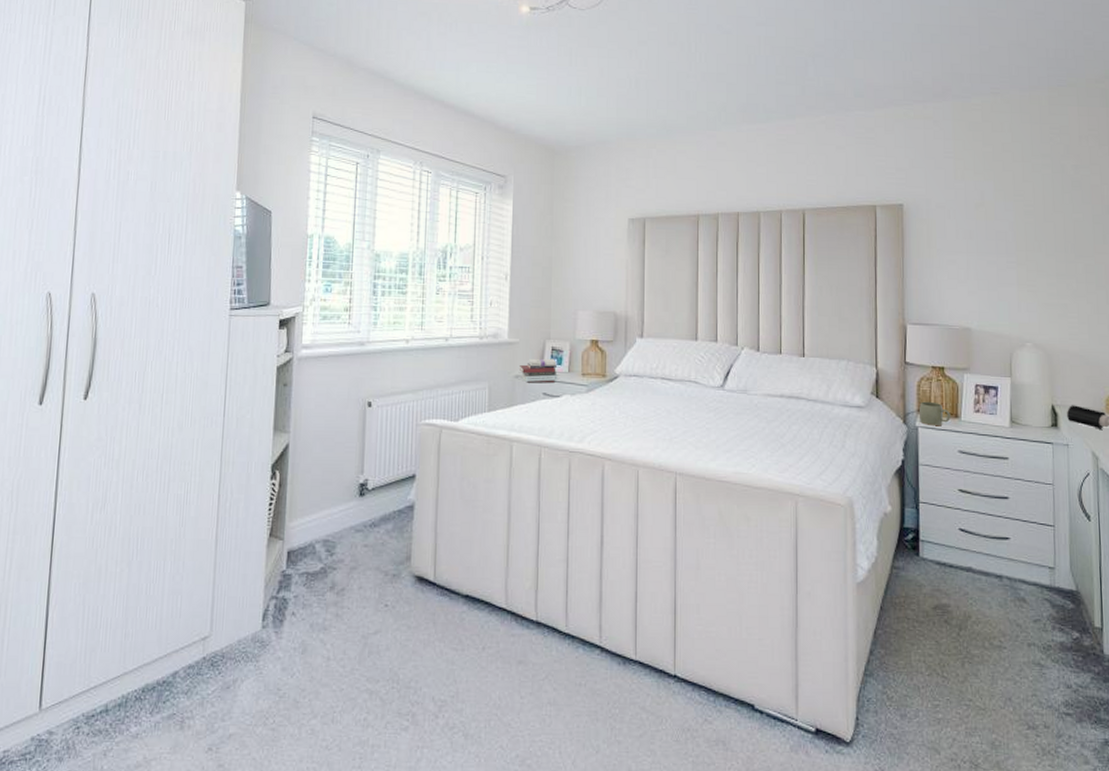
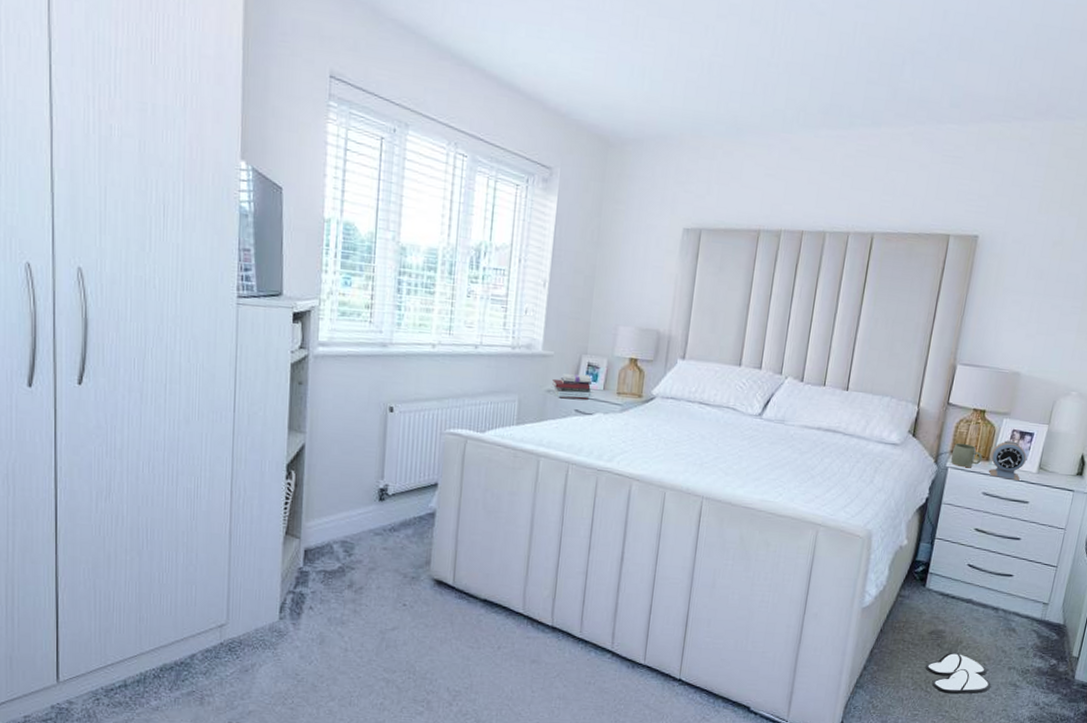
slippers: none [936,629,1012,678] -> present [925,652,991,694]
alarm clock: none [959,396,996,437] -> present [988,440,1027,482]

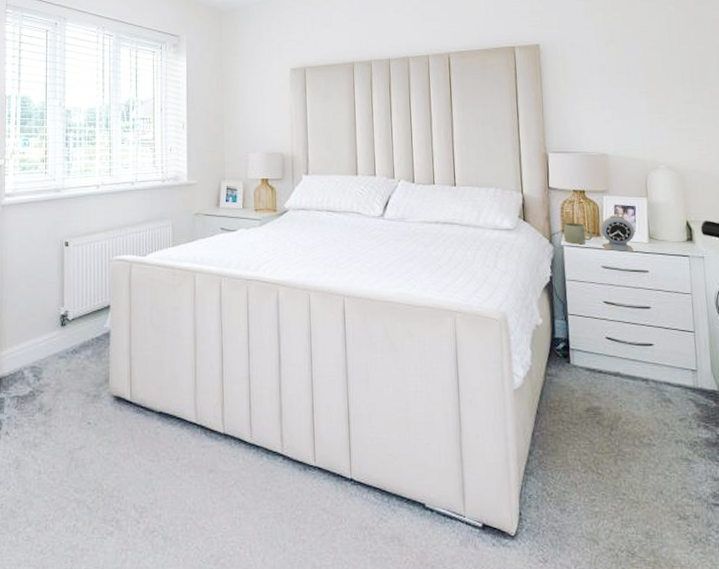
books: present [552,373,592,399] -> none [199,197,233,220]
slippers: present [925,652,991,694] -> none [590,429,662,474]

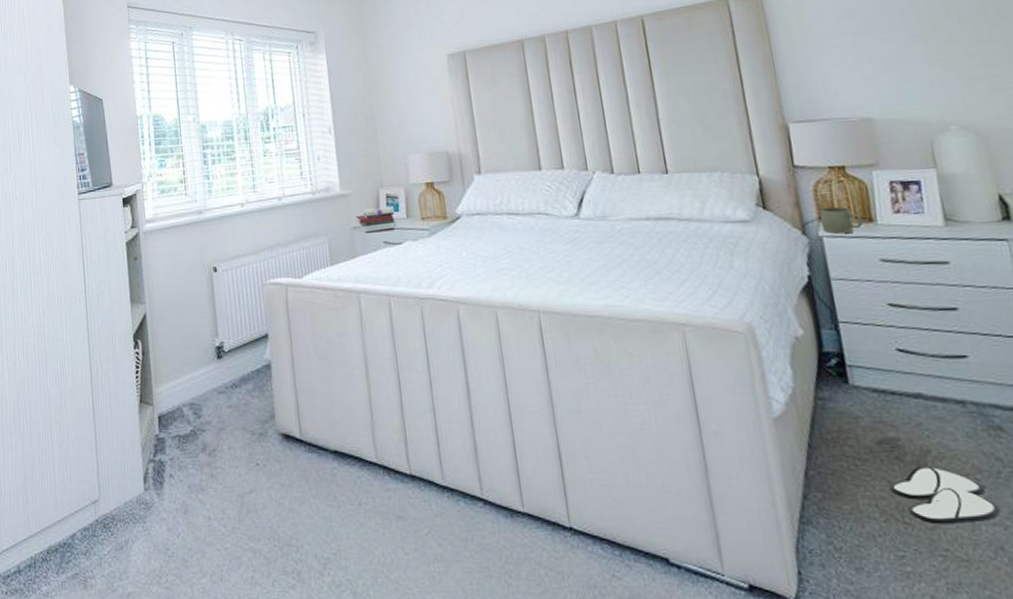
books: none [199,197,233,220] -> present [356,206,397,233]
slippers: none [590,429,662,474] -> present [889,466,1000,523]
alarm clock: present [600,216,635,253] -> none [872,194,926,240]

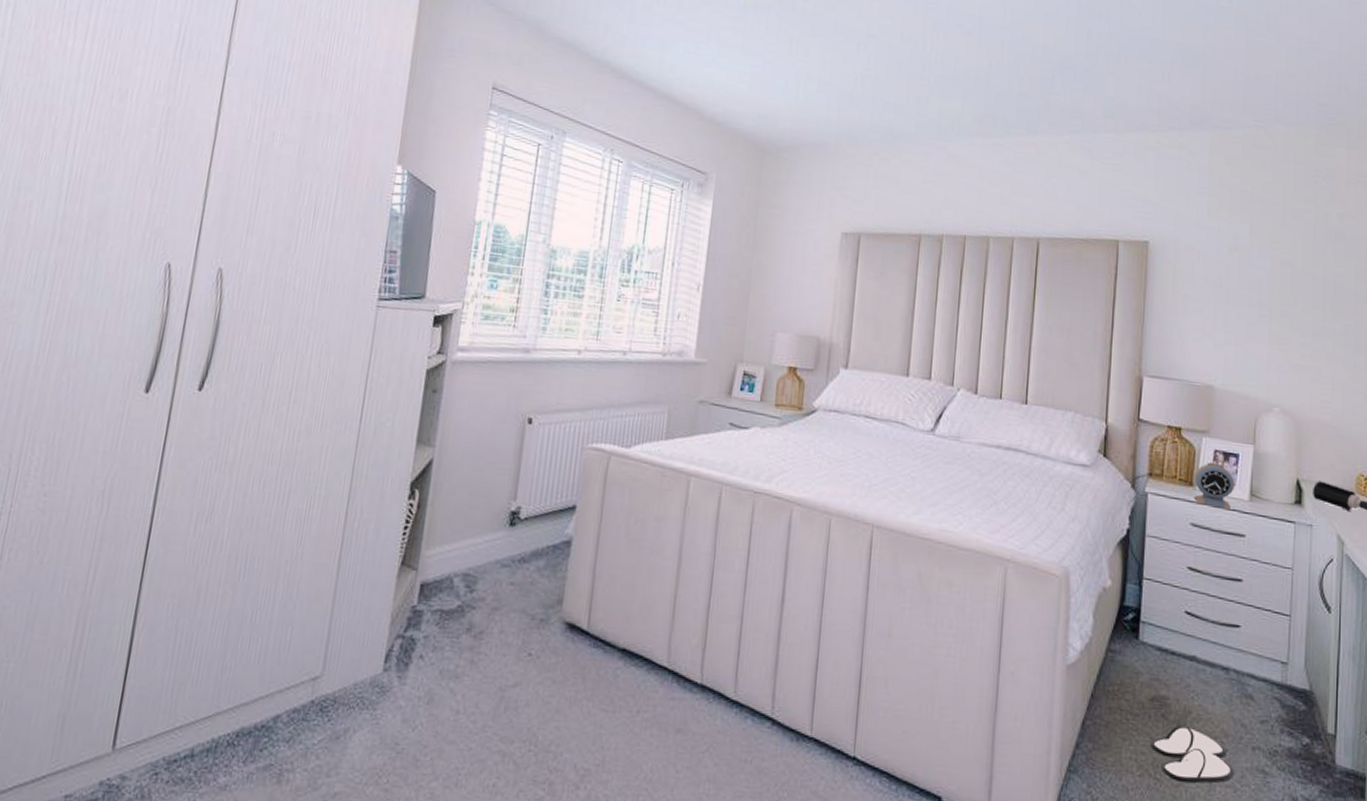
books: present [356,206,397,233] -> none [705,383,748,412]
mug: present [819,206,863,235] -> none [1149,464,1184,495]
alarm clock: none [872,194,926,240] -> present [1193,462,1235,511]

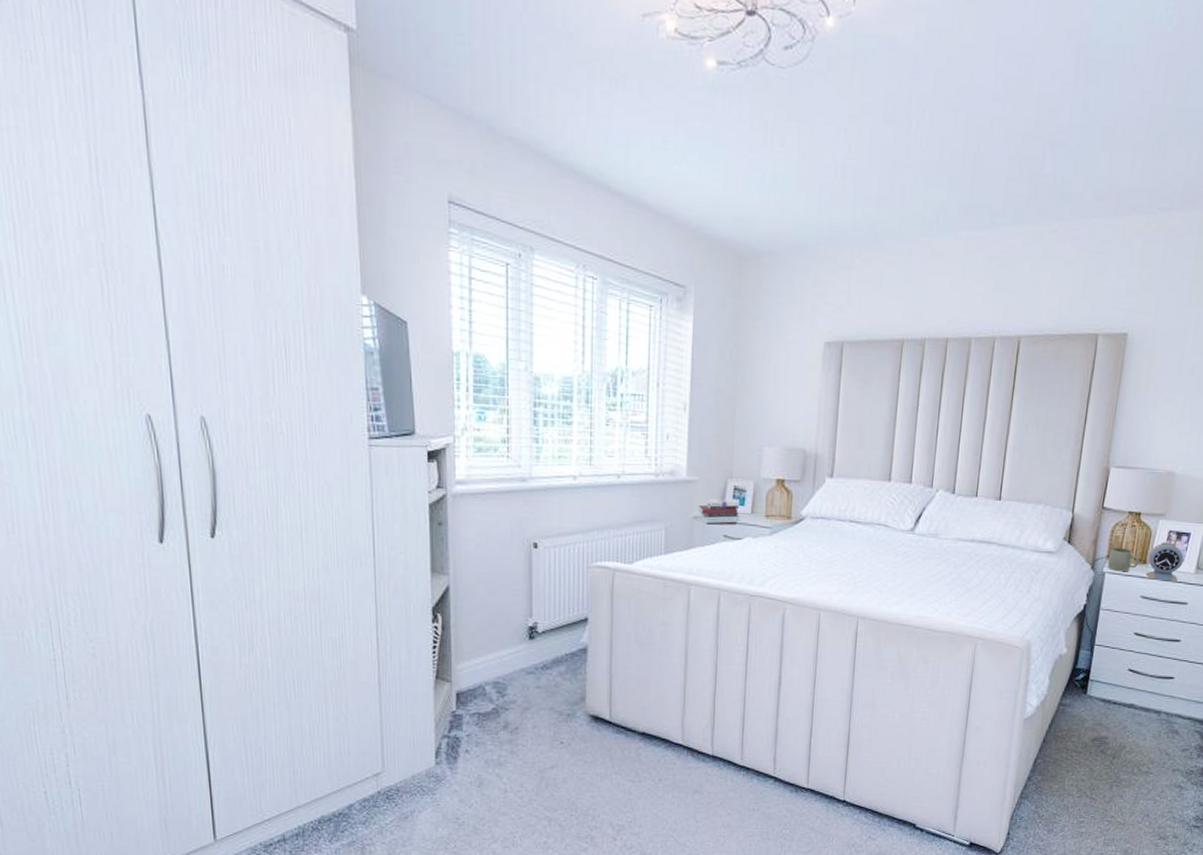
books: none [705,383,748,412] -> present [699,498,740,525]
mug: none [1149,464,1184,495] -> present [1107,547,1139,572]
slippers: present [1150,725,1233,783] -> none [1089,757,1156,799]

